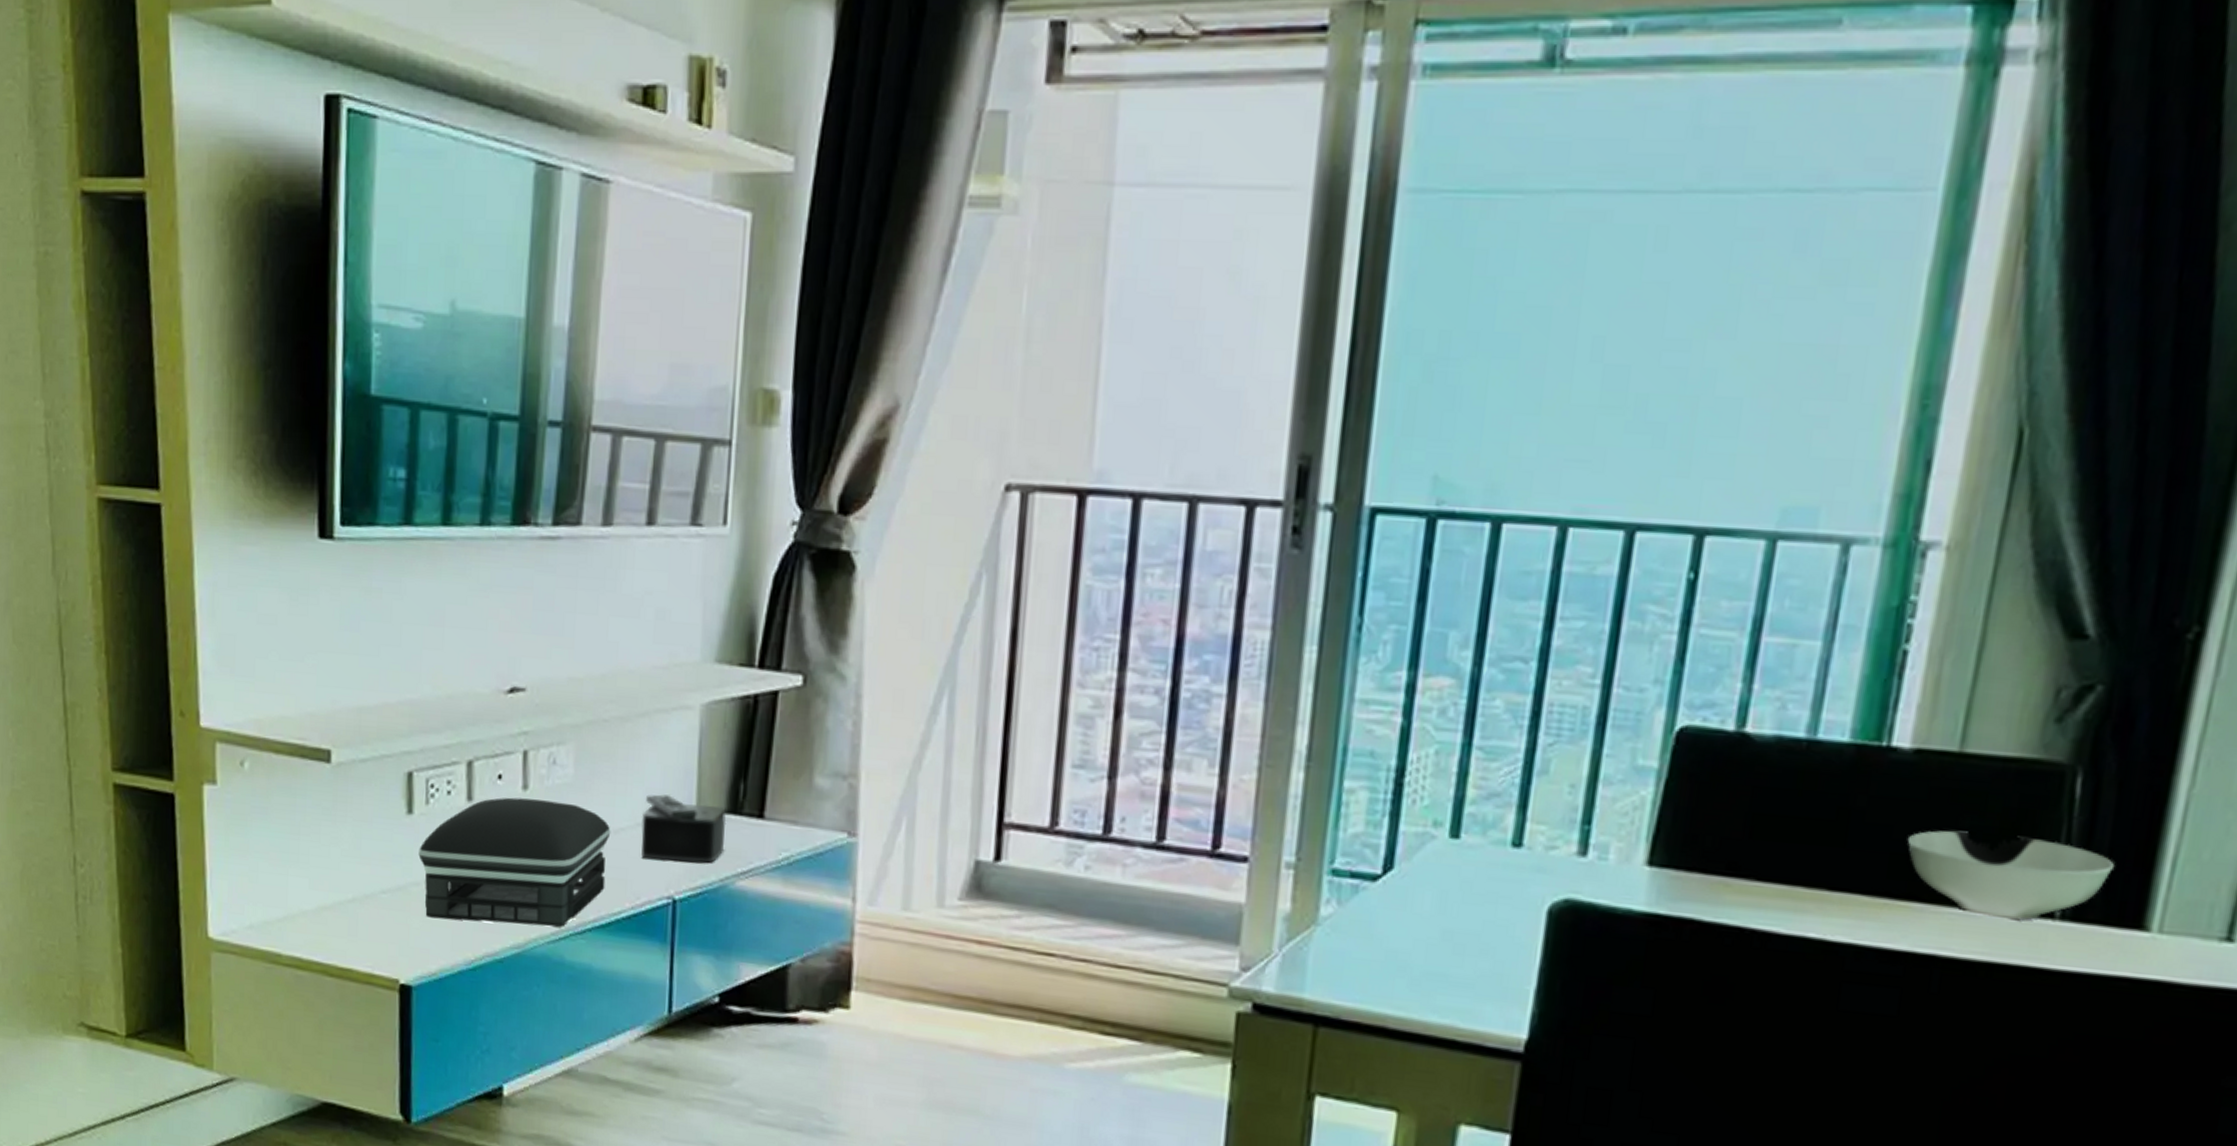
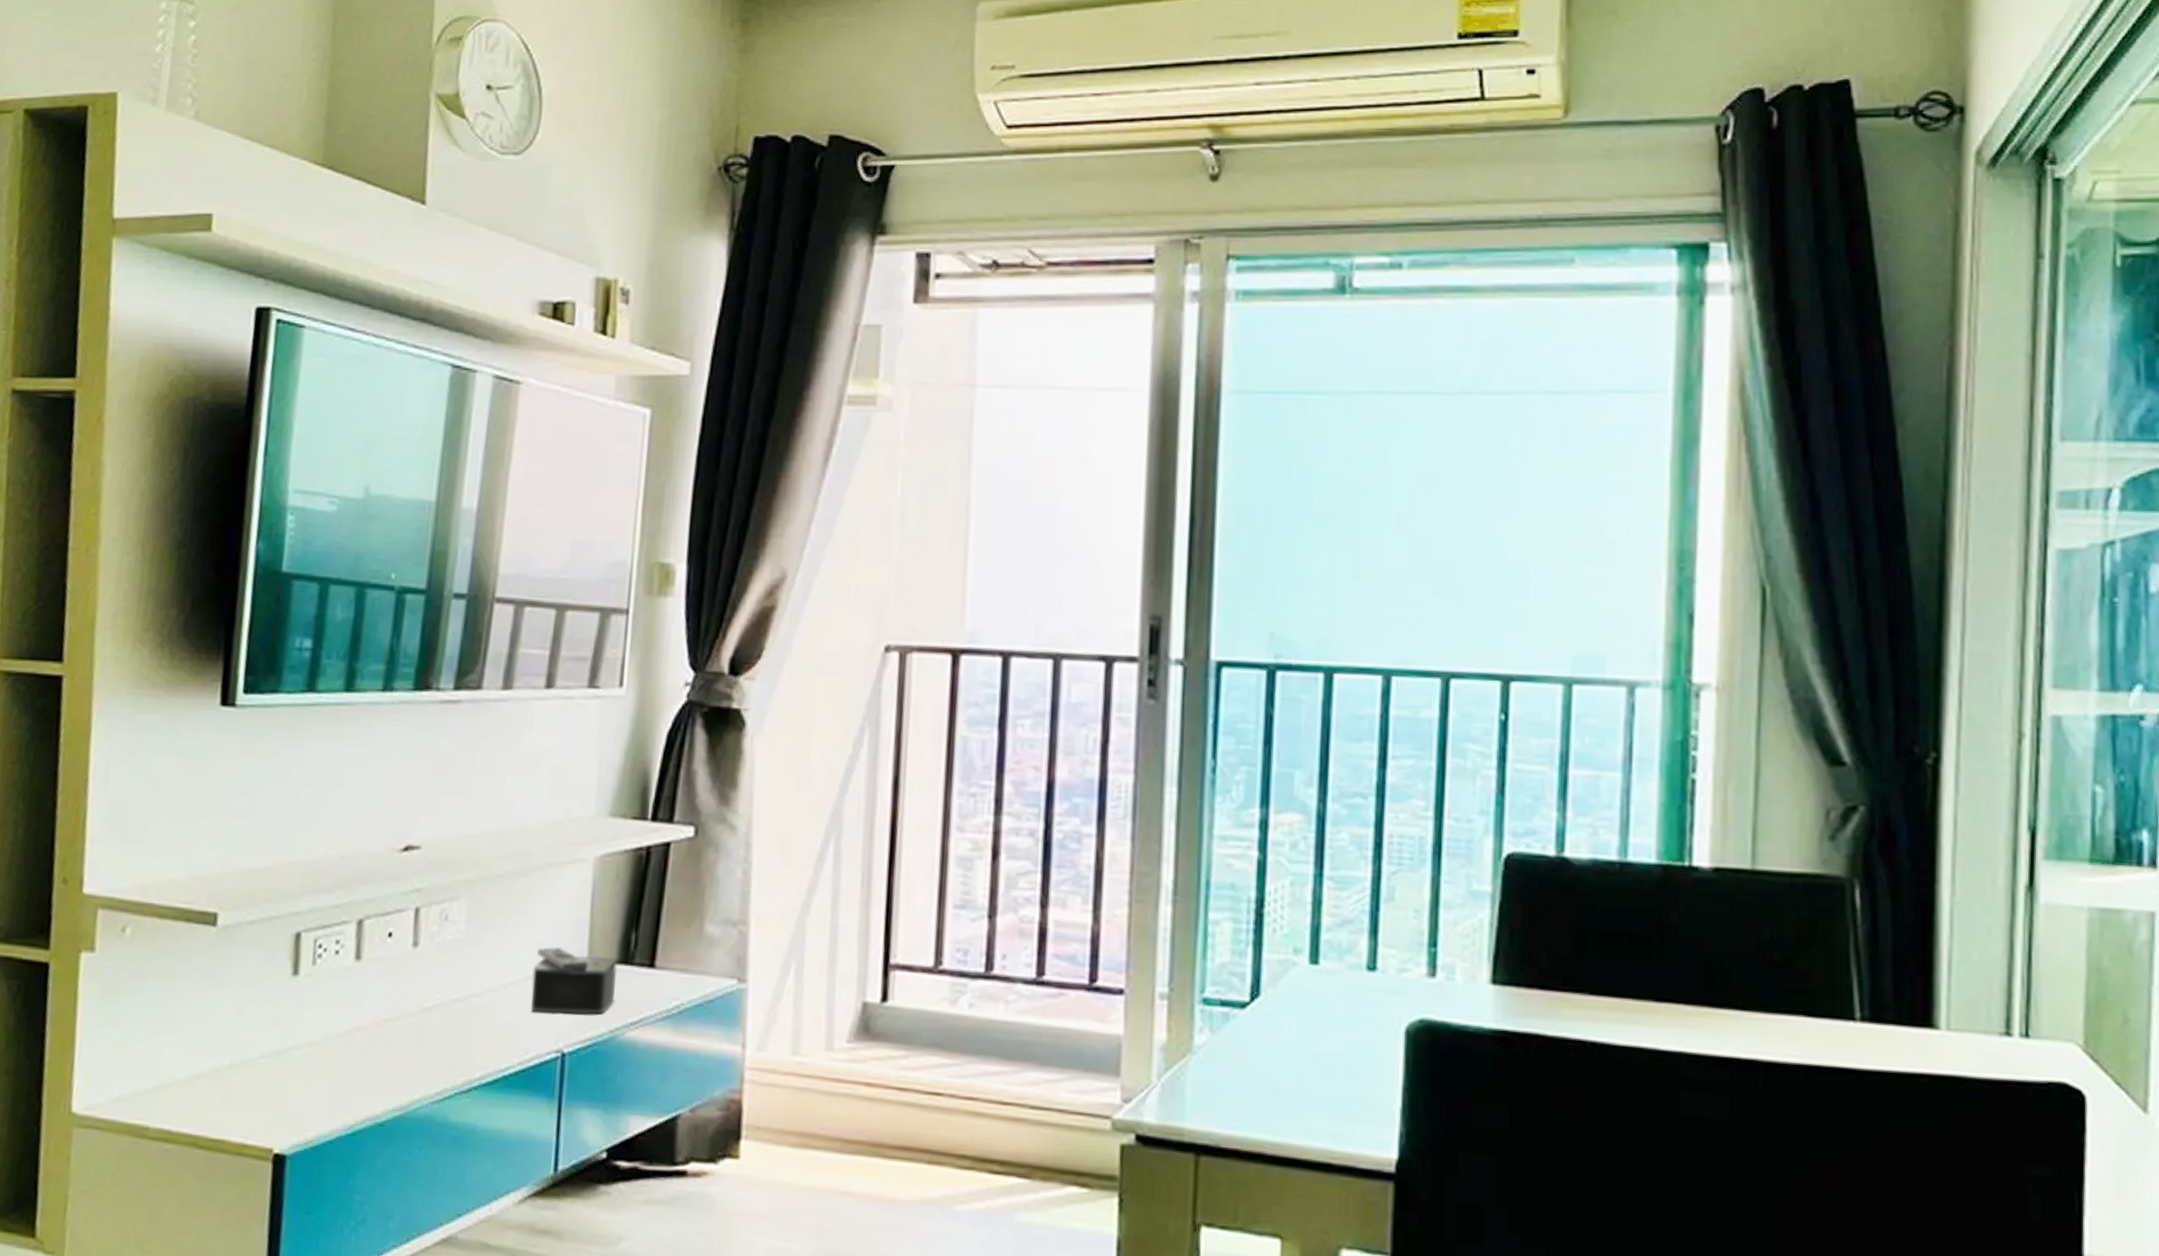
wireless router: present [418,797,611,927] -> none [302,955,501,1087]
bowl: present [1908,830,2116,920] -> none [1719,941,1900,1023]

